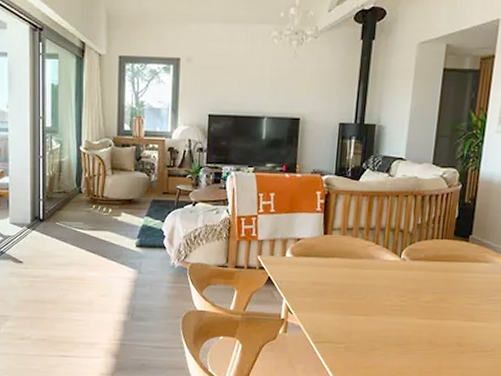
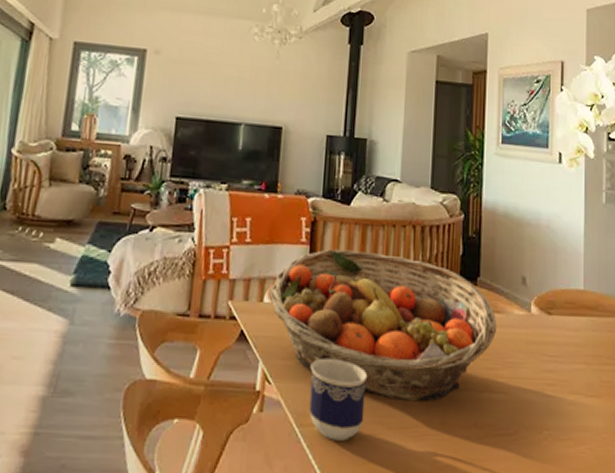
fruit basket: none [290,215,484,328] -> present [269,249,497,402]
cup: none [322,296,371,353] -> present [309,358,368,441]

